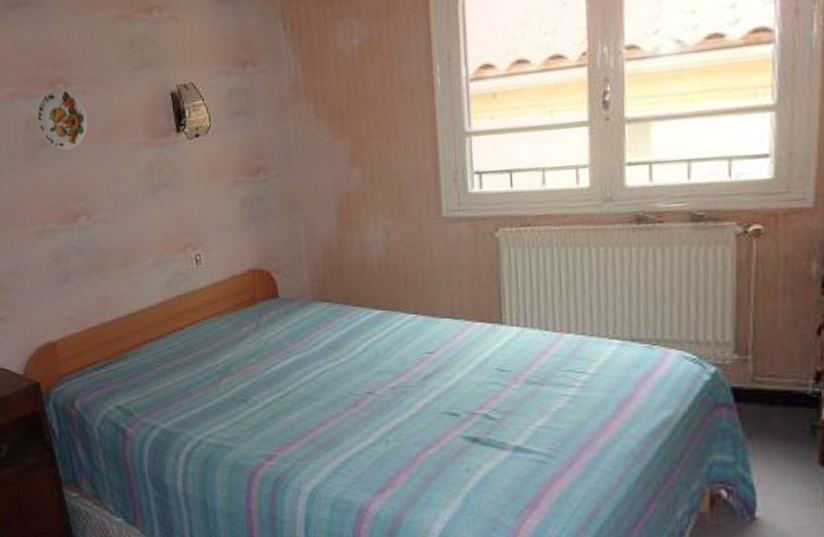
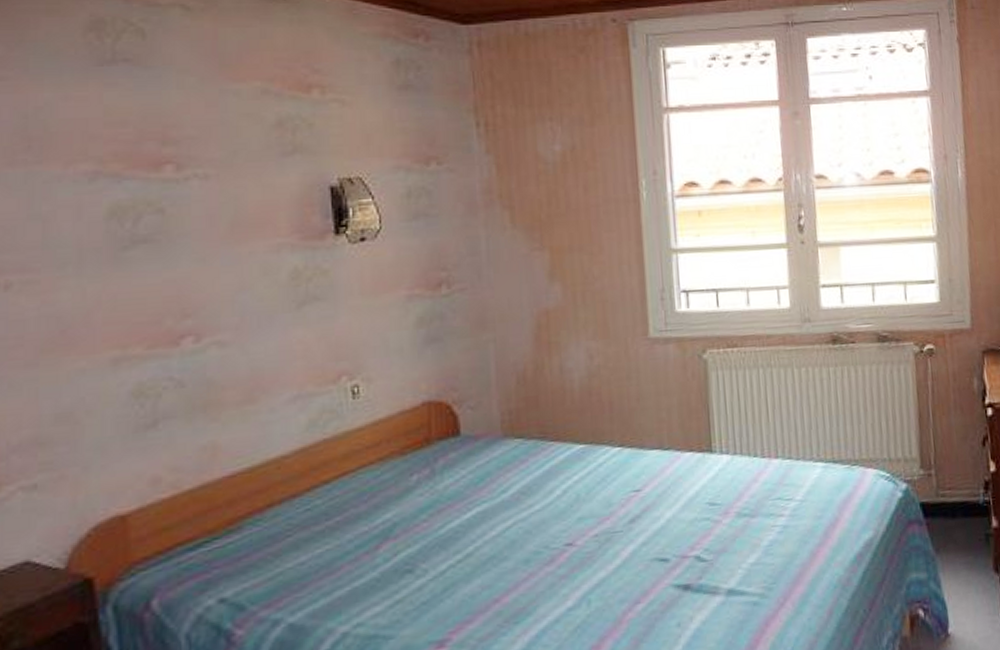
decorative plate: present [36,88,88,151] -> none [129,170,207,251]

